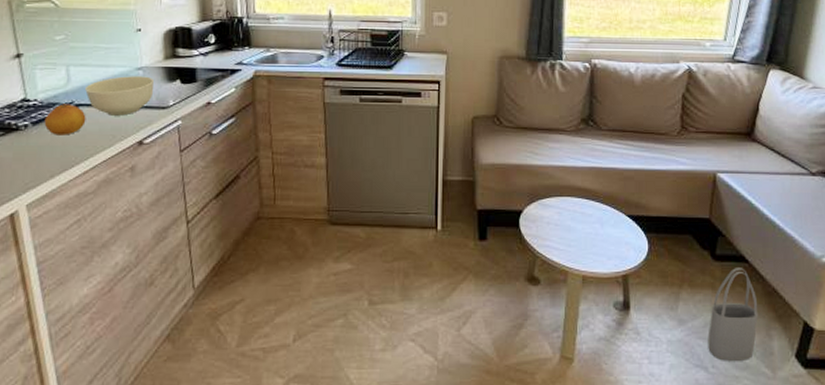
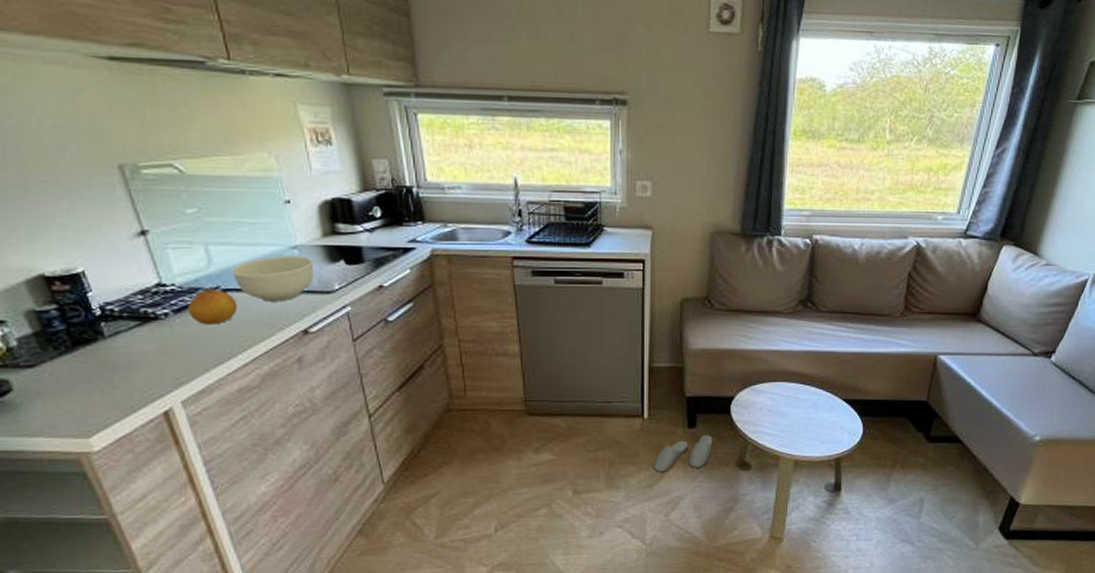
slippers: none [445,248,503,285] -> present [653,435,713,472]
tote bag: present [708,268,759,361] -> none [915,448,967,535]

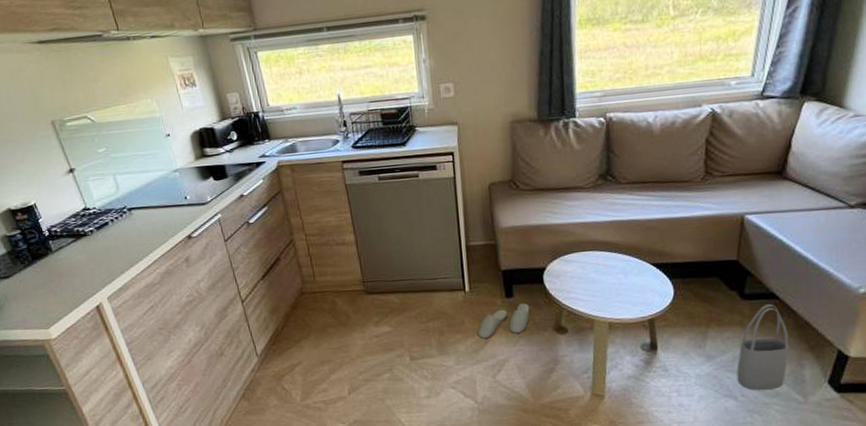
fruit: present [187,289,238,325] -> none [105,208,140,237]
bowl: present [232,256,315,302] -> none [133,177,192,216]
tote bag: none [915,448,967,535] -> present [737,304,790,390]

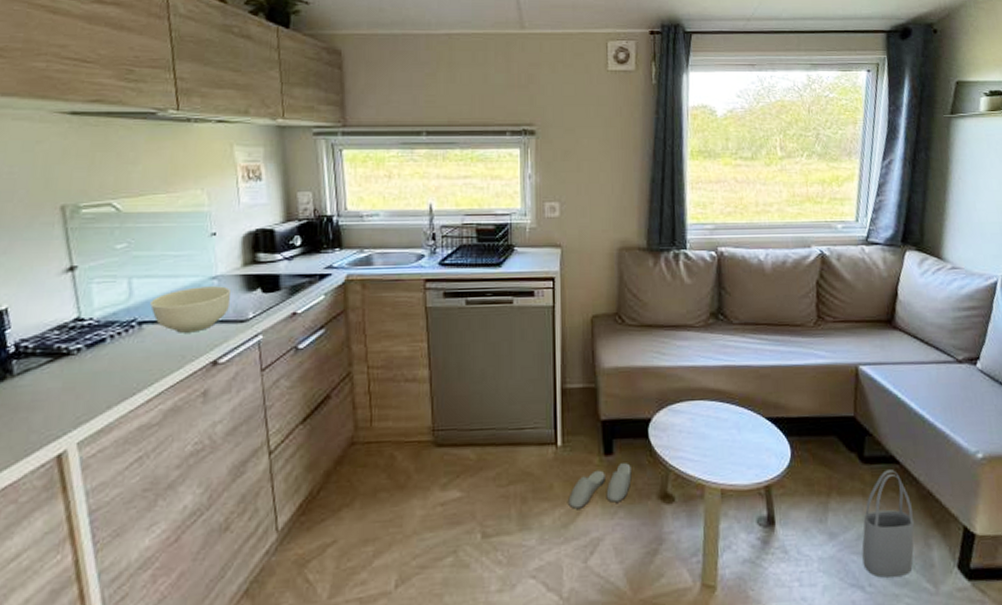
bowl: none [133,177,192,216] -> present [150,286,232,333]

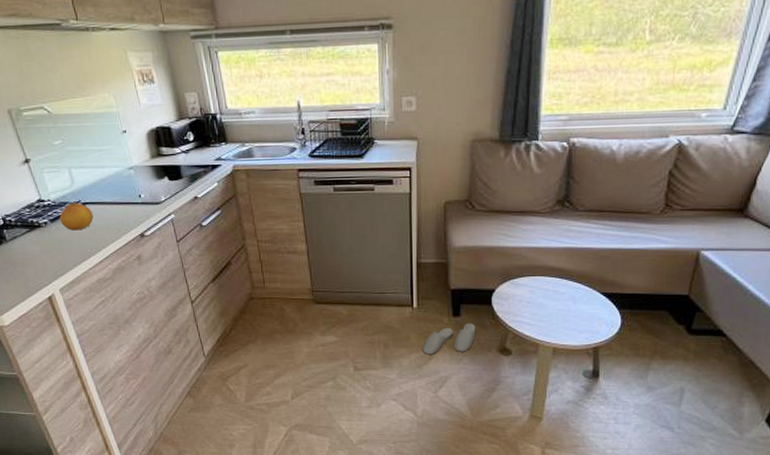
fruit: none [100,321,151,359] -> present [59,202,94,231]
bowl: present [150,286,232,333] -> none [88,175,147,212]
tote bag: present [861,470,915,578] -> none [675,341,731,423]

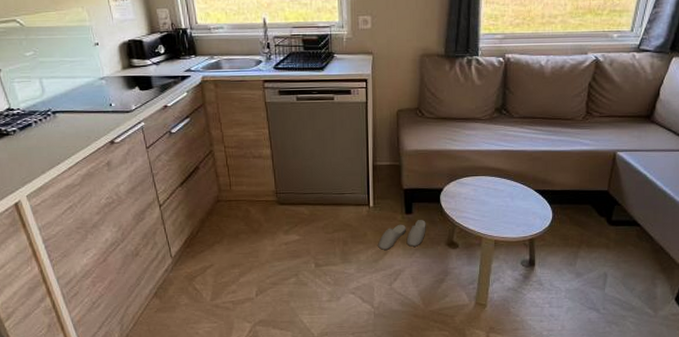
fruit: present [59,202,94,231] -> none [29,111,64,138]

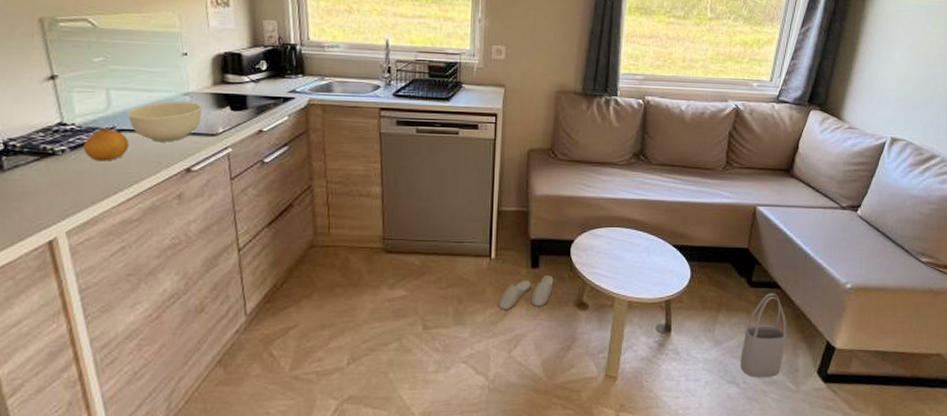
fruit: none [29,111,64,138] -> present [83,129,129,161]
bowl: none [59,85,117,120] -> present [128,101,203,142]
tote bag: none [600,230,646,304] -> present [740,293,787,377]

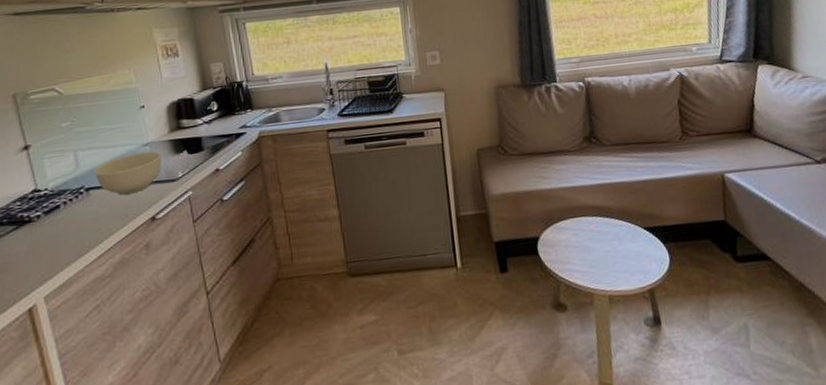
fruit: present [83,129,129,161] -> none [56,188,97,222]
slippers: present [498,275,554,310] -> none [471,278,527,323]
tote bag: present [740,293,787,377] -> none [742,266,793,366]

